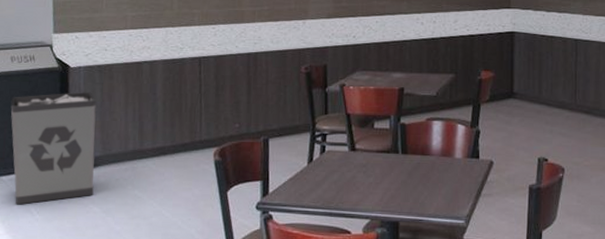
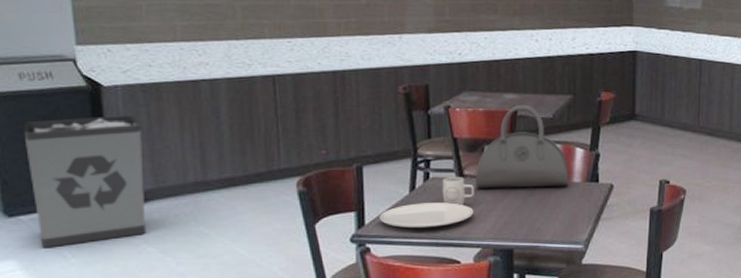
plate: none [281,174,364,199] -> present [379,202,474,229]
mug: none [336,149,365,177] -> present [442,176,474,205]
handbag: none [366,83,450,162] -> present [476,104,568,188]

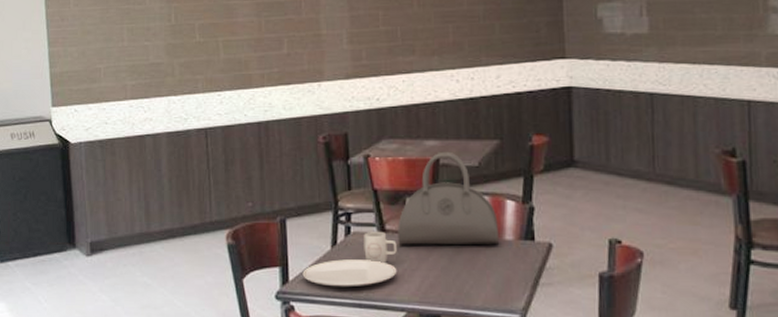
recycling bin: present [24,115,146,248] -> none [13,170,101,292]

